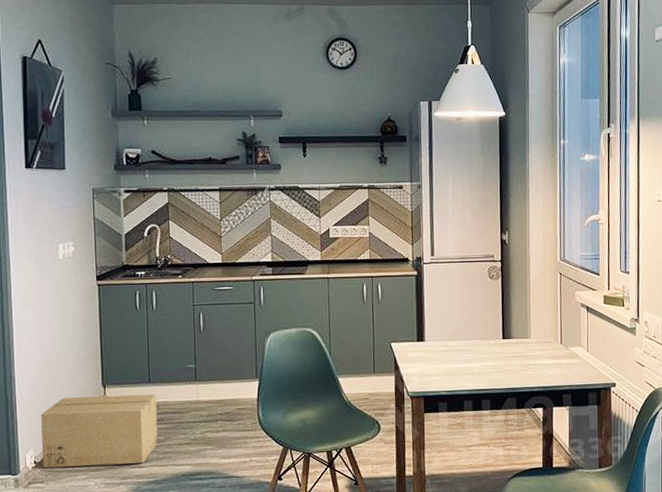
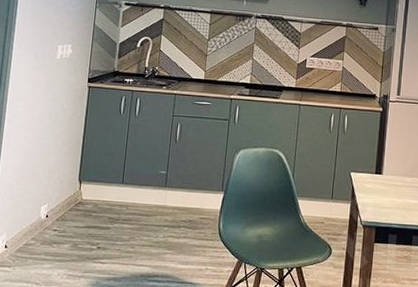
cardboard box: present [41,394,158,469] -> none [12,188,127,260]

